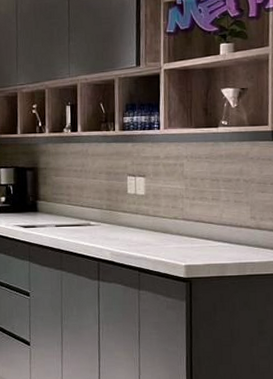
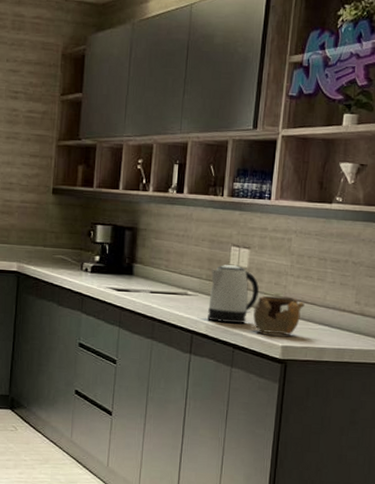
kettle: none [111,193,158,248] -> present [208,265,259,324]
teapot: none [154,218,203,255] -> present [253,295,305,335]

